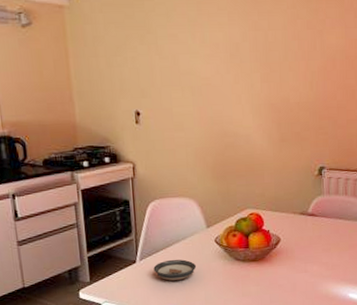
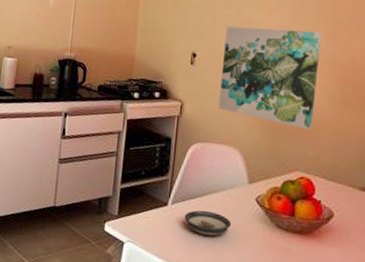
wall art: none [165,74,257,170] -> present [218,26,321,130]

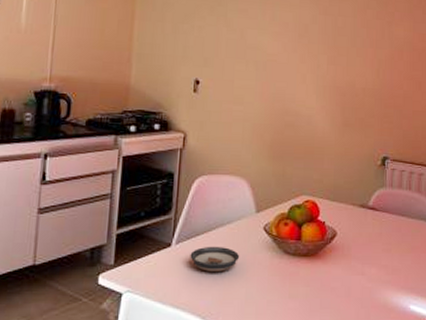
wall art: present [218,26,321,130] -> none [223,51,323,153]

